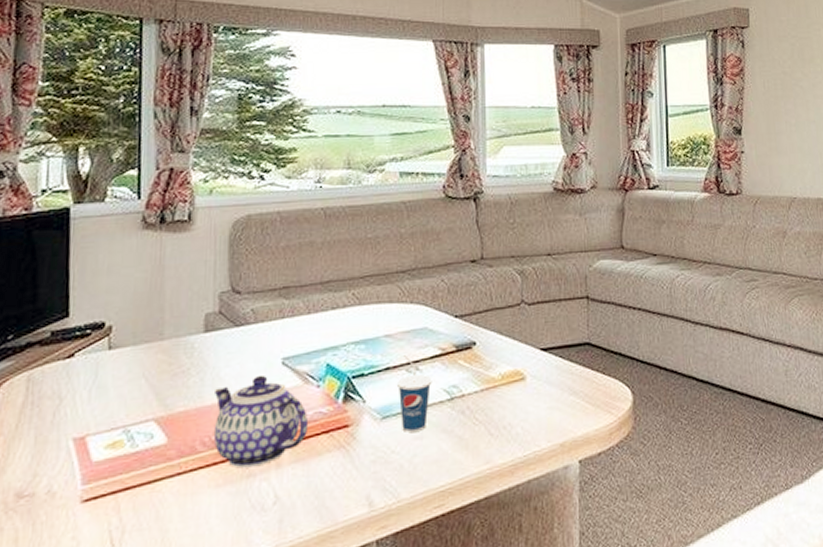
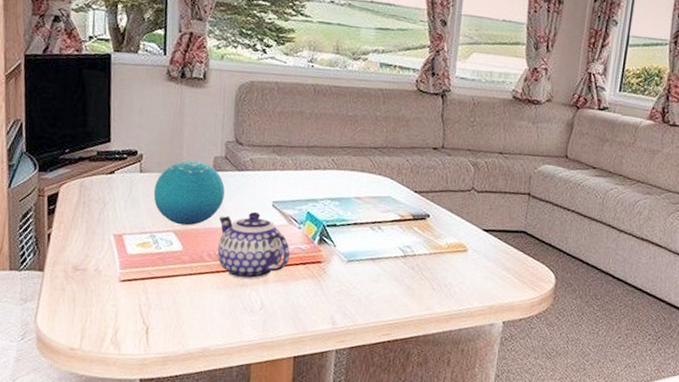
decorative orb: none [127,322,220,410] -> present [153,160,225,226]
cup: present [398,355,432,432] -> none [362,216,391,276]

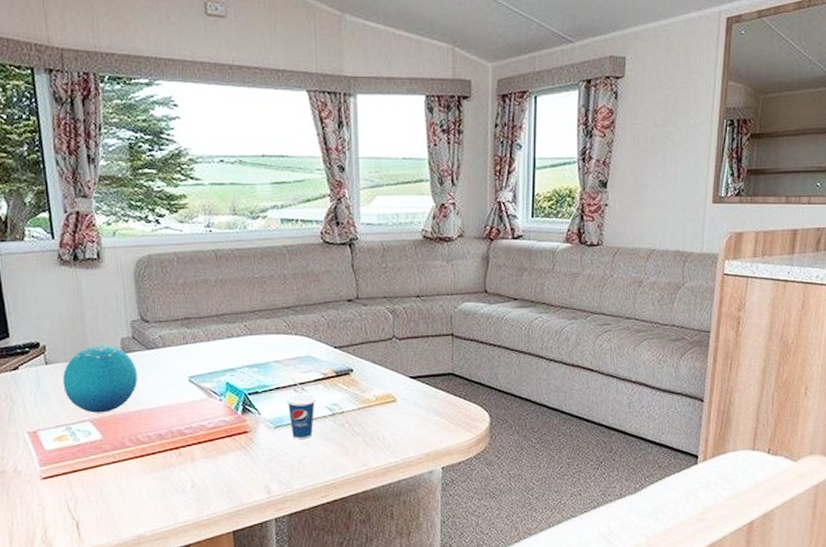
teapot: present [217,211,291,280] -> none [136,389,215,460]
cup: none [362,216,391,276] -> present [287,378,316,439]

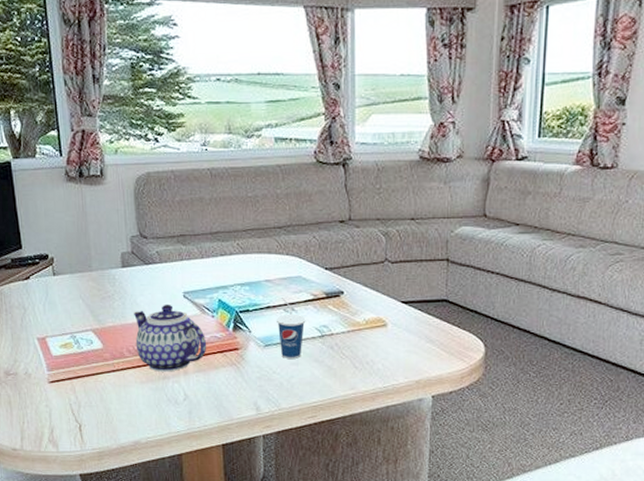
decorative orb: present [62,344,138,413] -> none [68,258,136,324]
teapot: none [136,389,215,460] -> present [134,304,207,372]

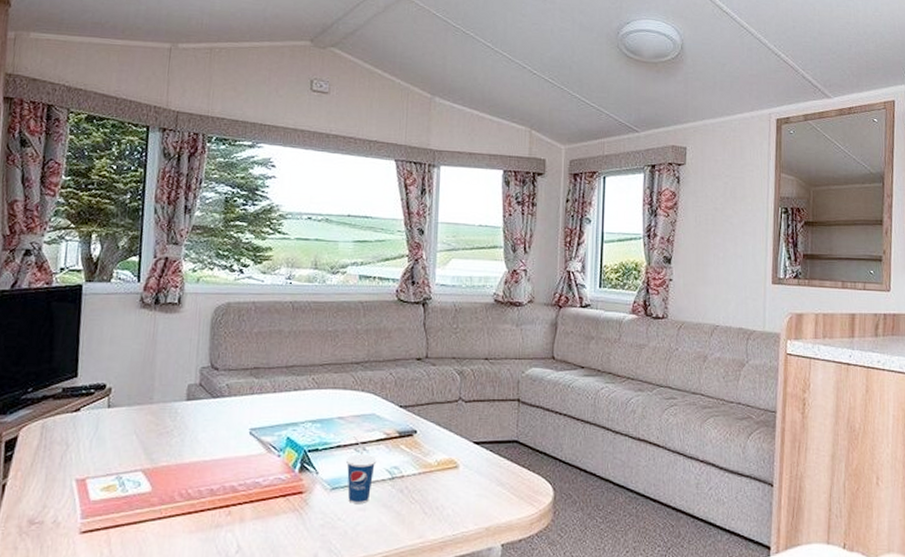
teapot: present [134,304,207,372] -> none [189,441,269,519]

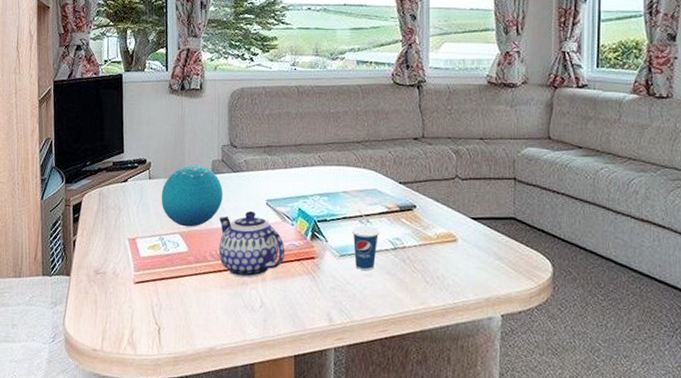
decorative orb: none [121,390,199,463] -> present [161,165,223,227]
teapot: none [189,441,269,519] -> present [218,210,285,278]

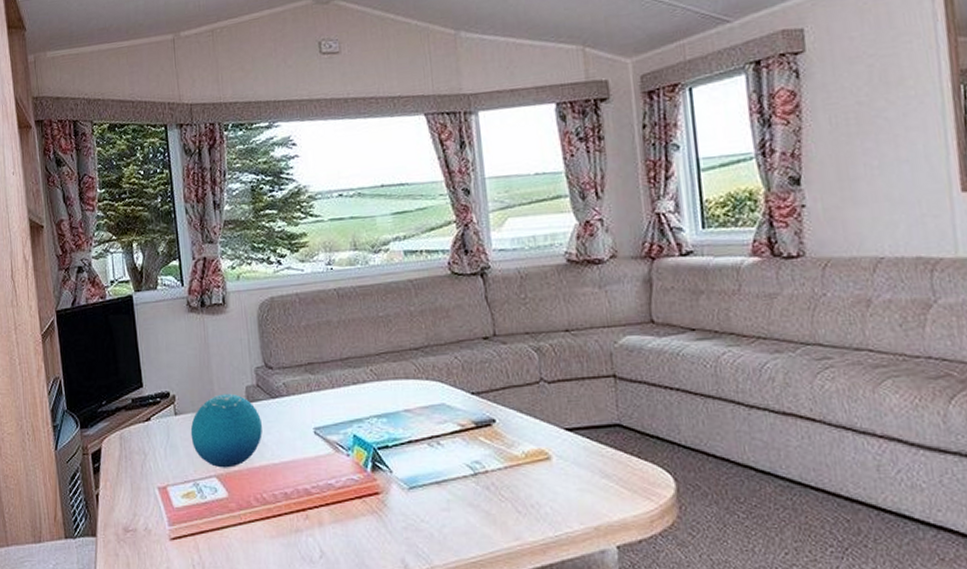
teapot: present [218,210,285,278] -> none [261,442,344,524]
cup: present [352,209,380,270] -> none [420,430,455,503]

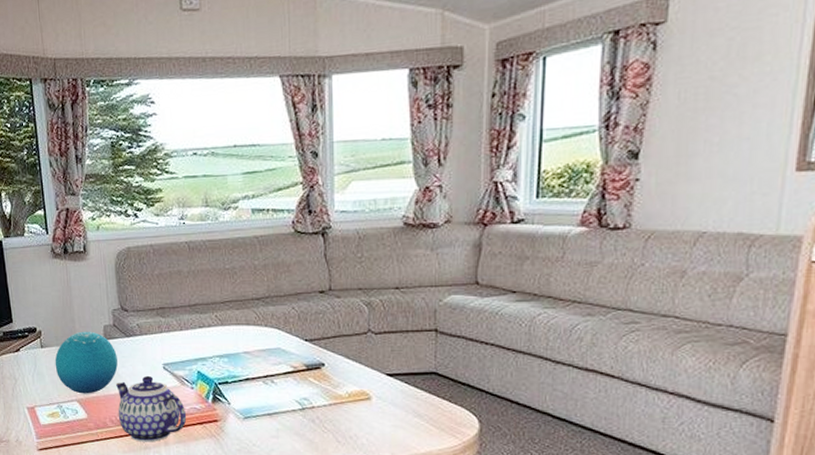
teapot: none [261,442,344,524] -> present [116,375,187,442]

